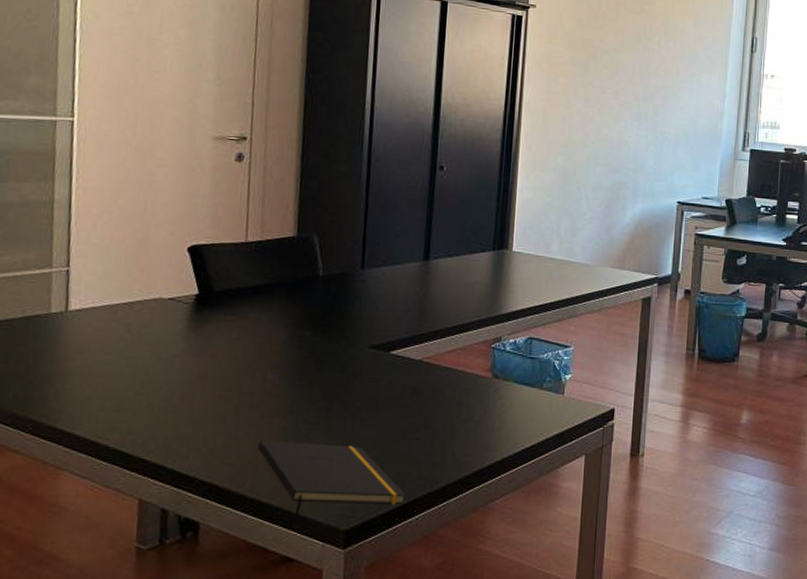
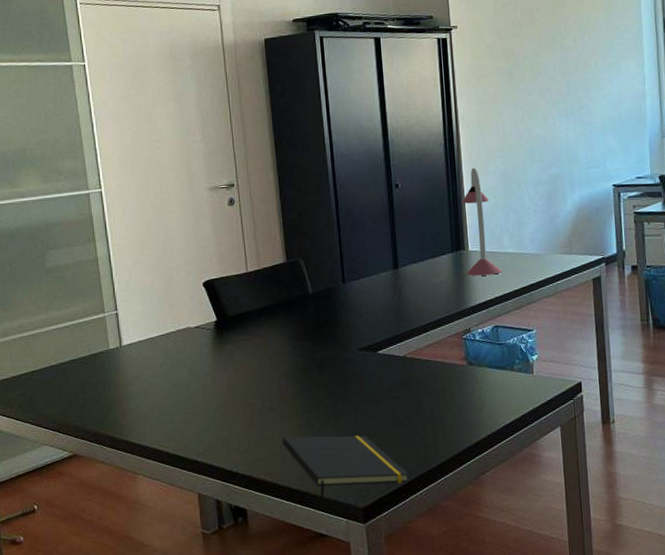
desk lamp: none [506,161,546,281] -> present [462,167,502,276]

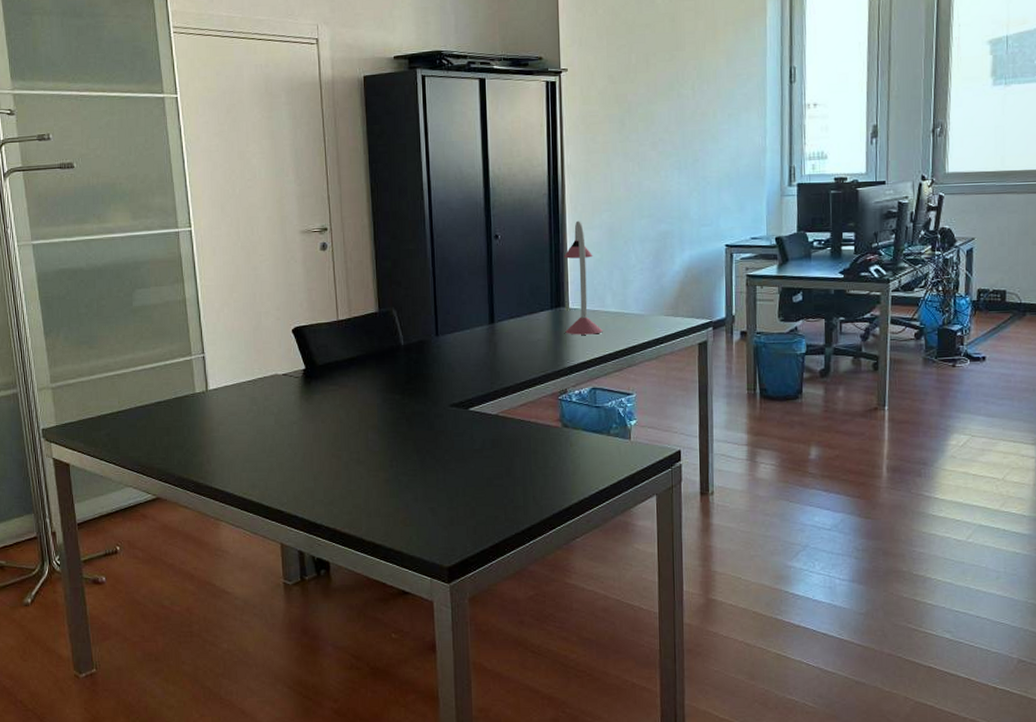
notepad: present [282,435,409,506] -> none [368,491,497,564]

